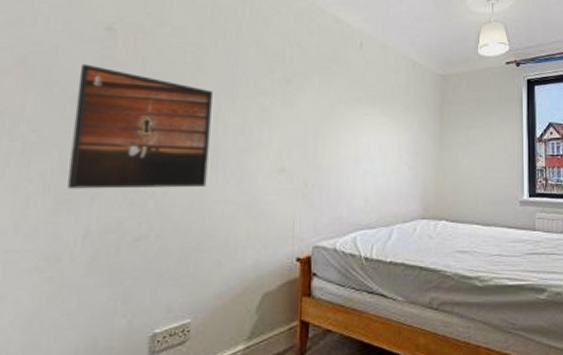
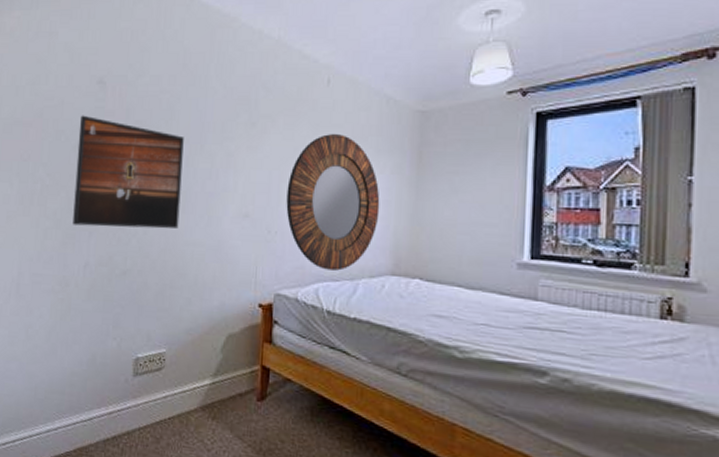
home mirror: none [323,92,410,219] -> present [286,134,380,271]

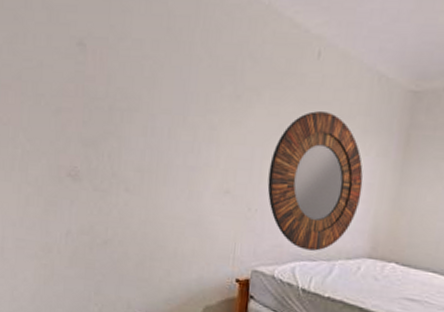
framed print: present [73,115,184,229] -> none [54,79,166,201]

